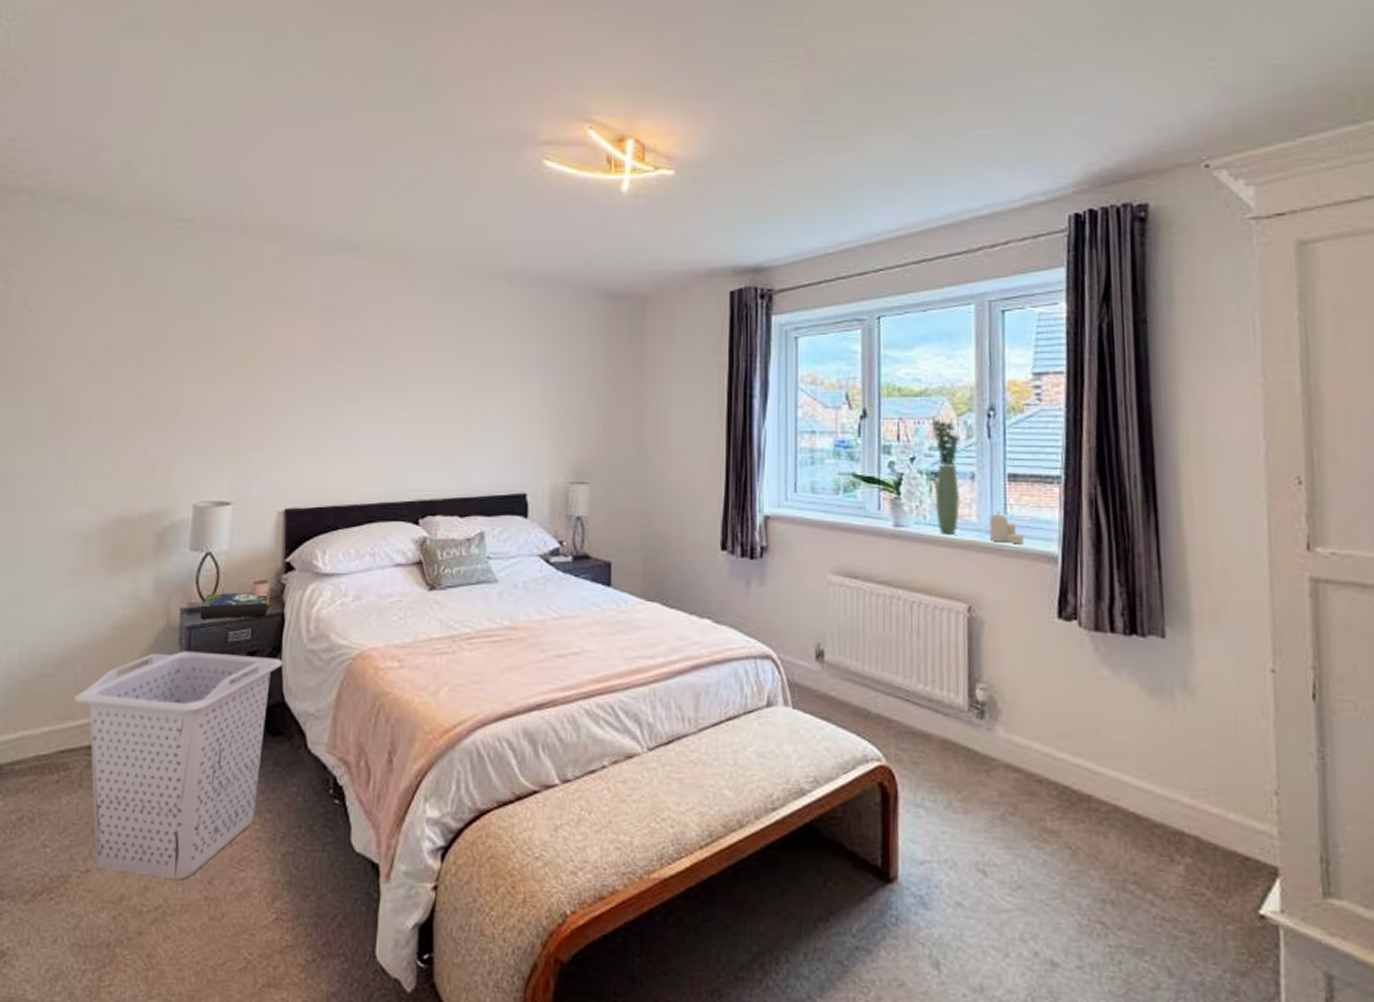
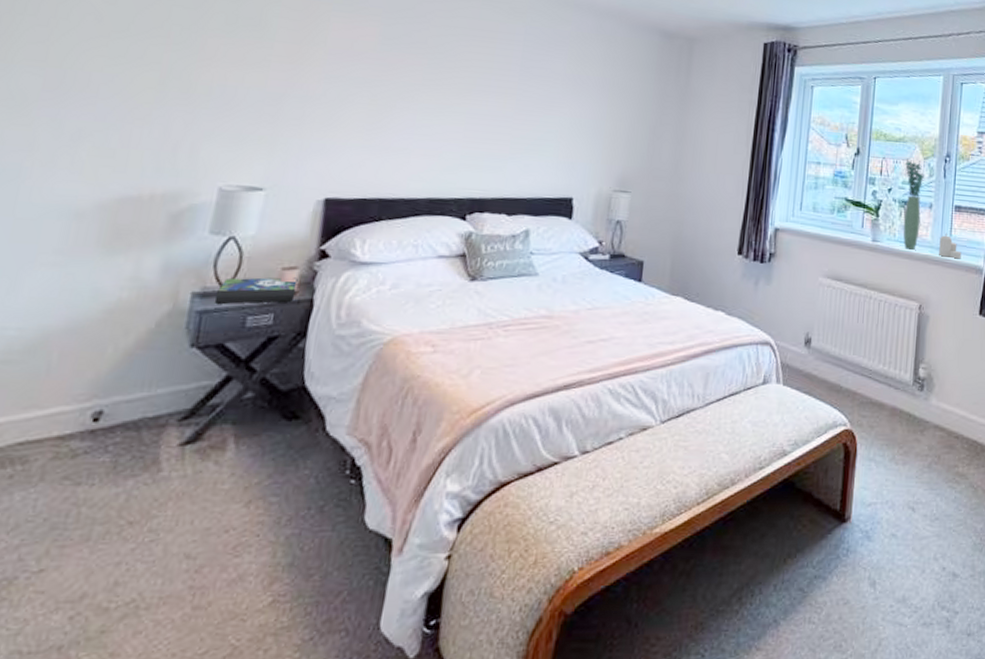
laundry basket: present [73,651,283,879] -> none [43,336,307,571]

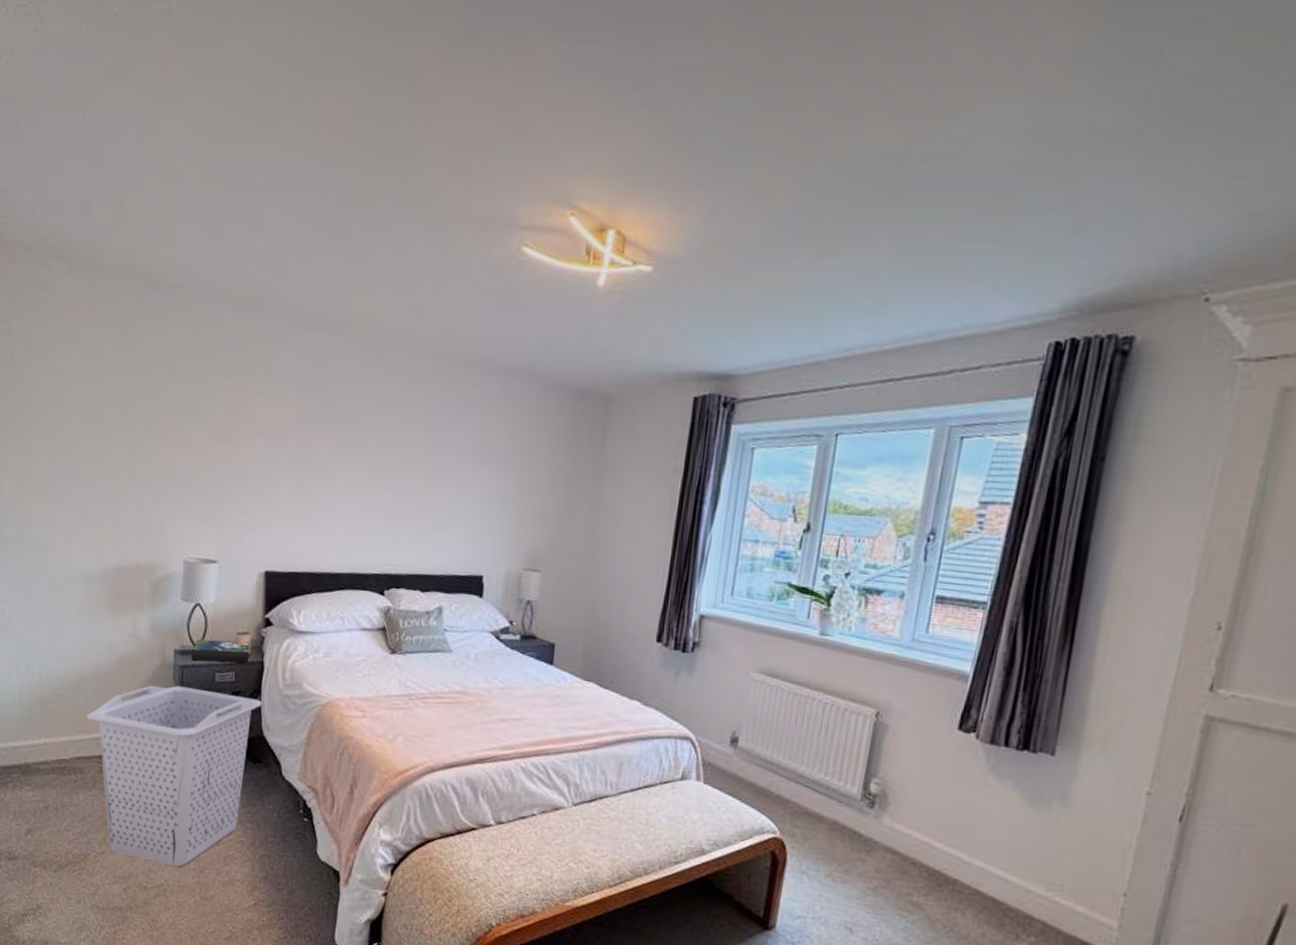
laundry basket: none [43,336,307,571] -> present [86,685,262,867]
vase: present [903,158,924,251] -> none [861,536,896,649]
candle: present [939,233,962,259] -> none [908,629,941,662]

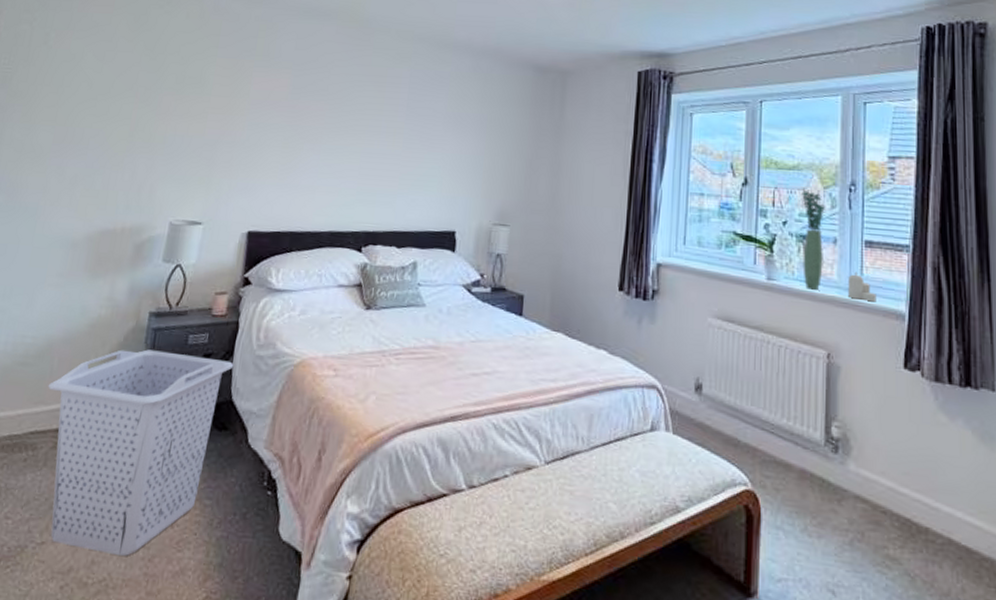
book: present [190,639,250,663] -> none [165,300,227,324]
vase: none [861,536,896,649] -> present [802,188,825,291]
candle: none [908,629,941,662] -> present [848,271,877,302]

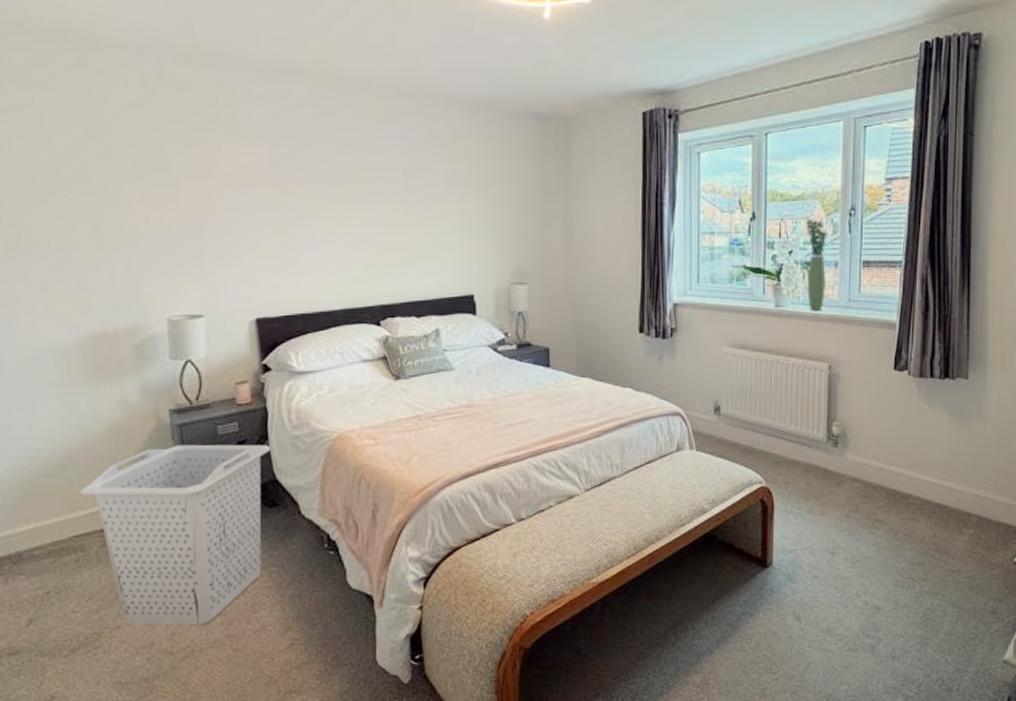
candle: present [848,271,877,302] -> none [847,290,872,316]

